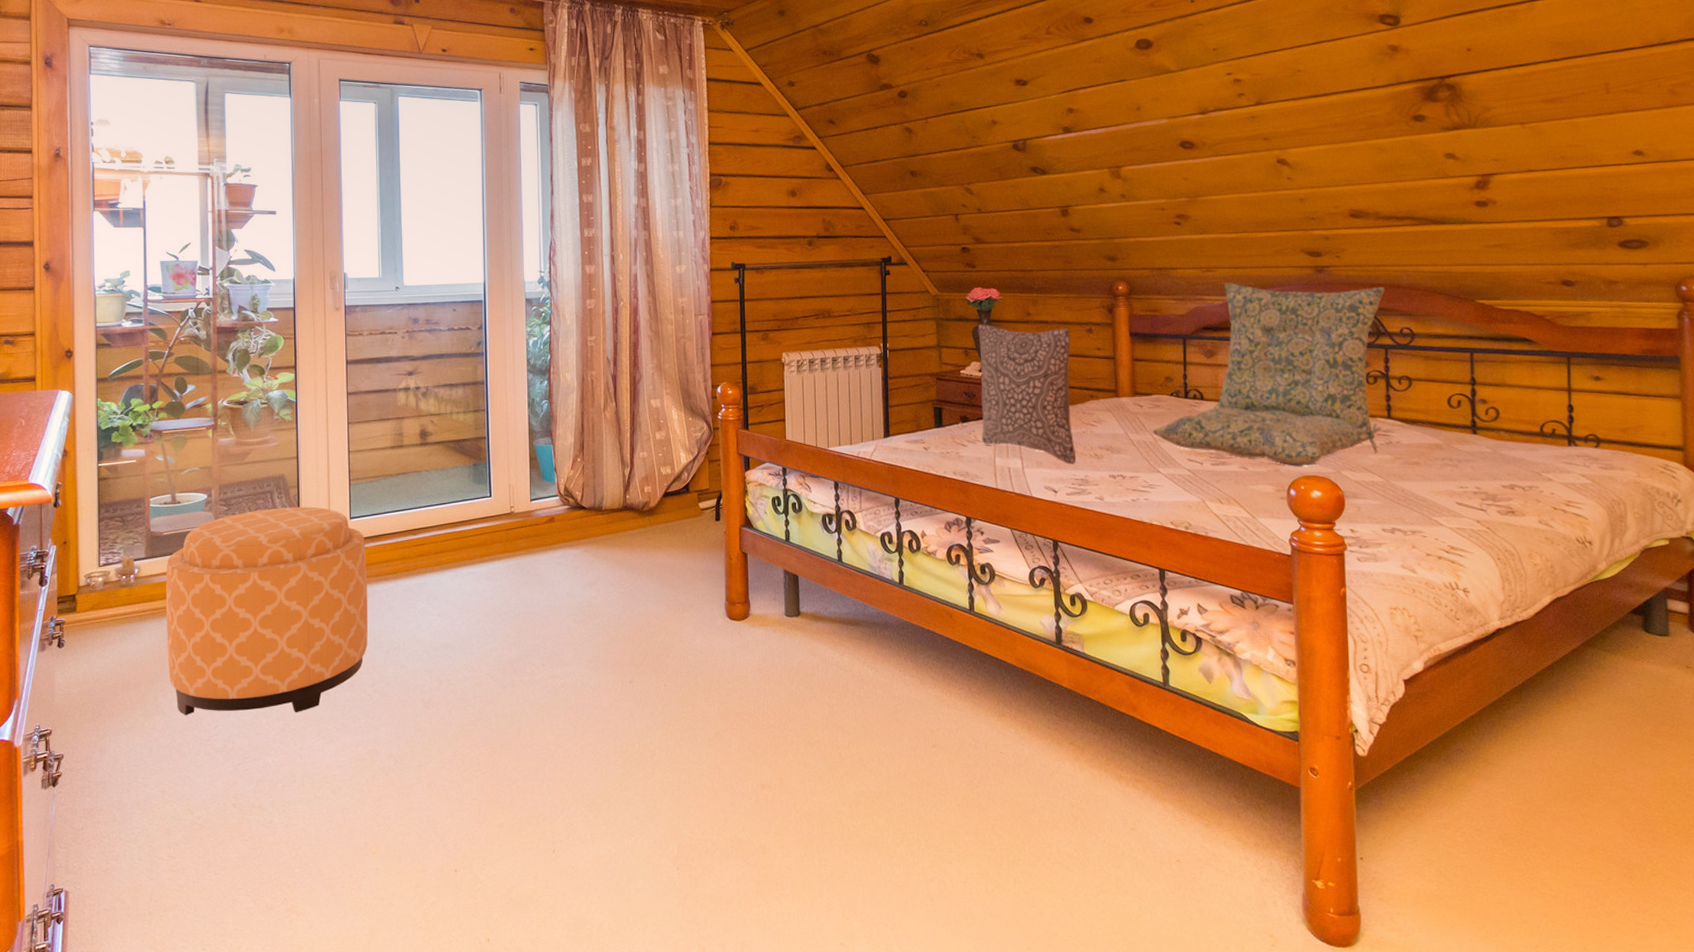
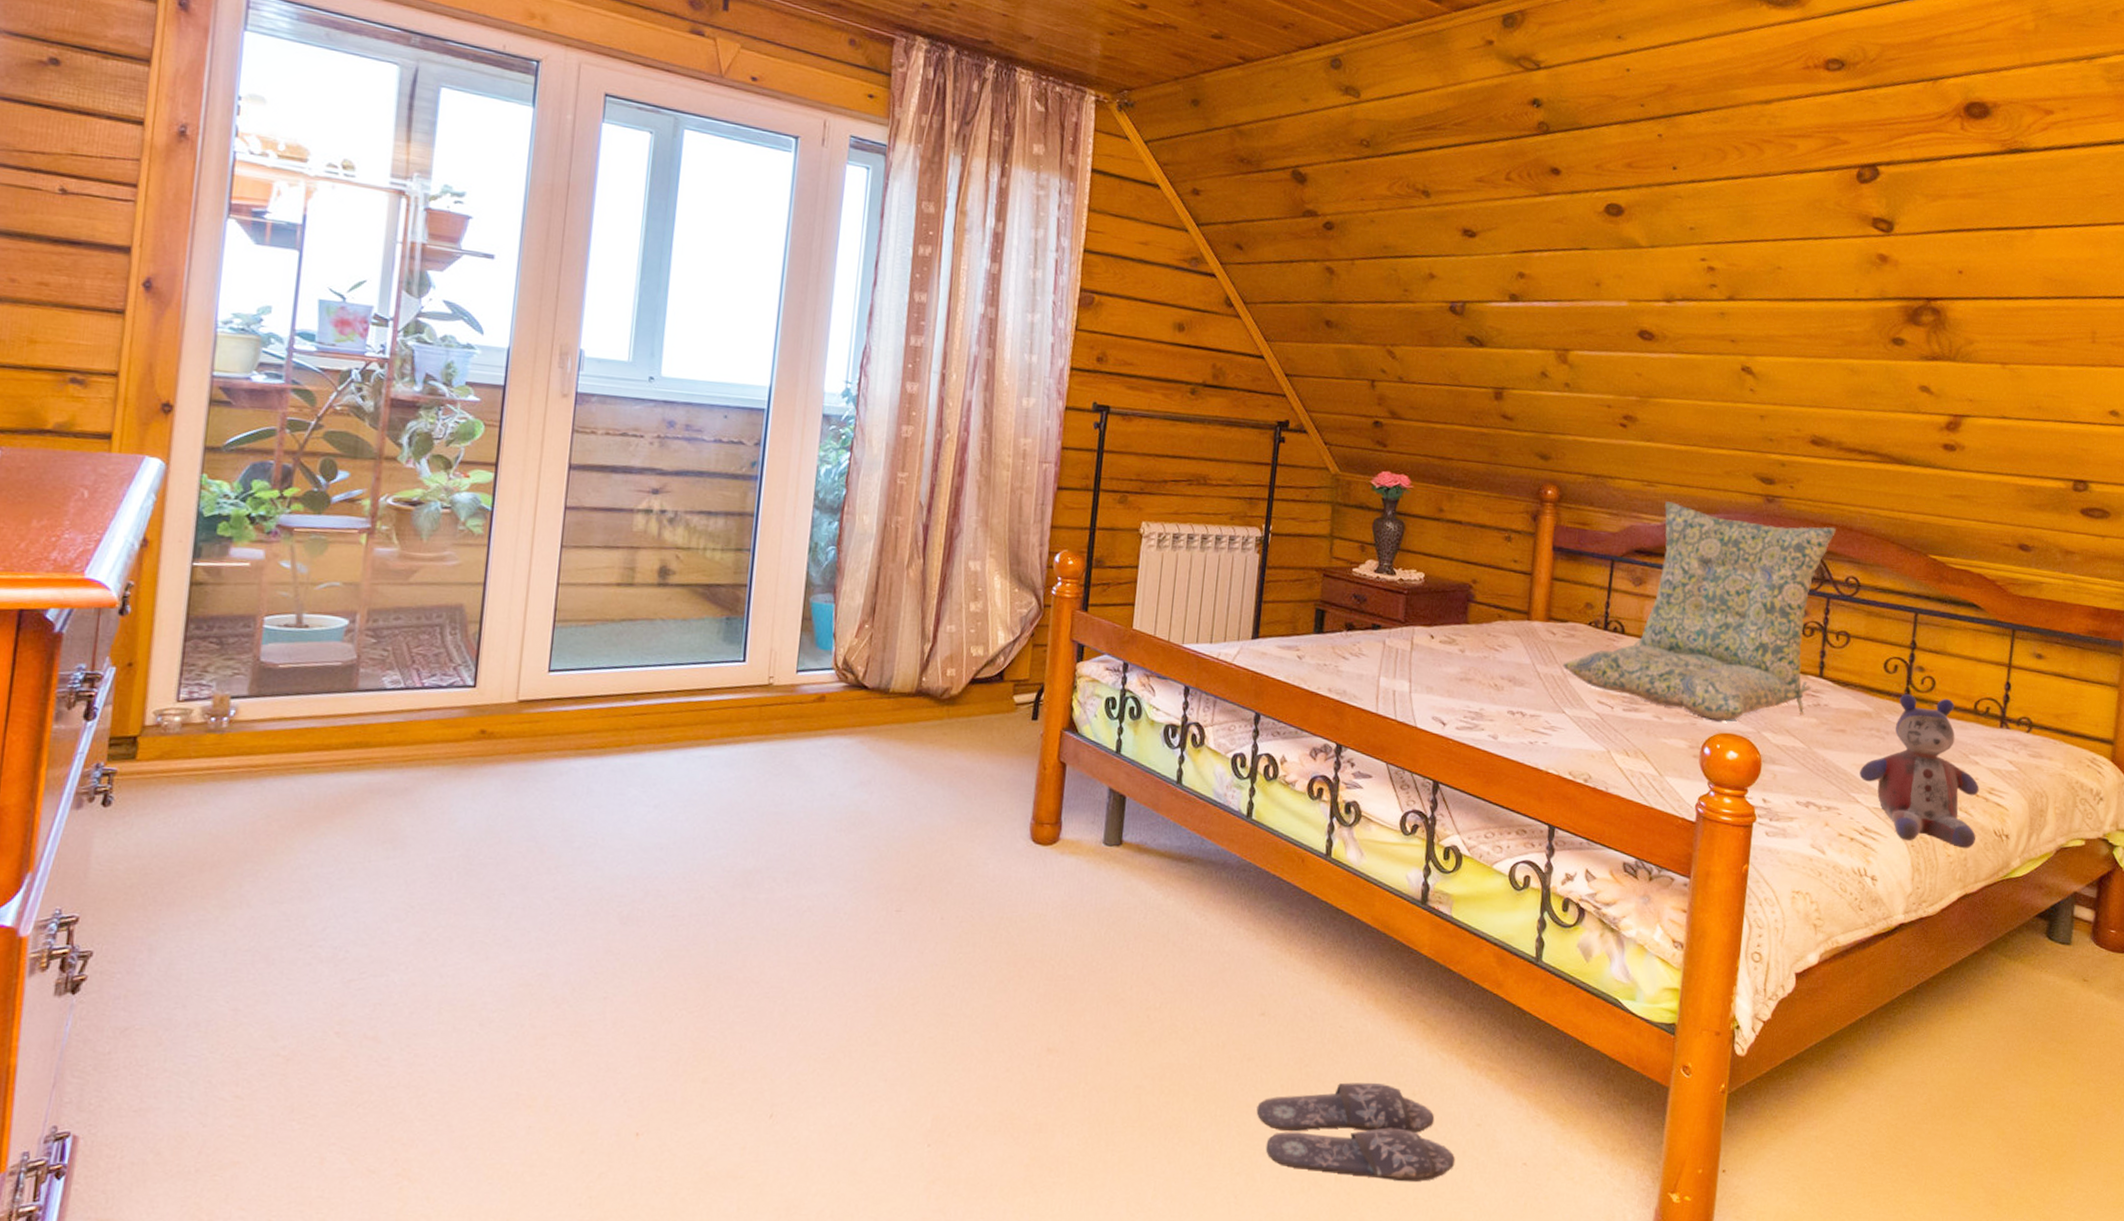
ottoman: present [165,506,369,716] -> none [263,647,566,919]
slippers: none [939,797,1115,880] -> present [1256,1082,1455,1181]
pillow: present [978,324,1076,463] -> none [1367,515,1486,693]
stuffed bear: none [1438,424,1560,558] -> present [1859,693,1980,849]

